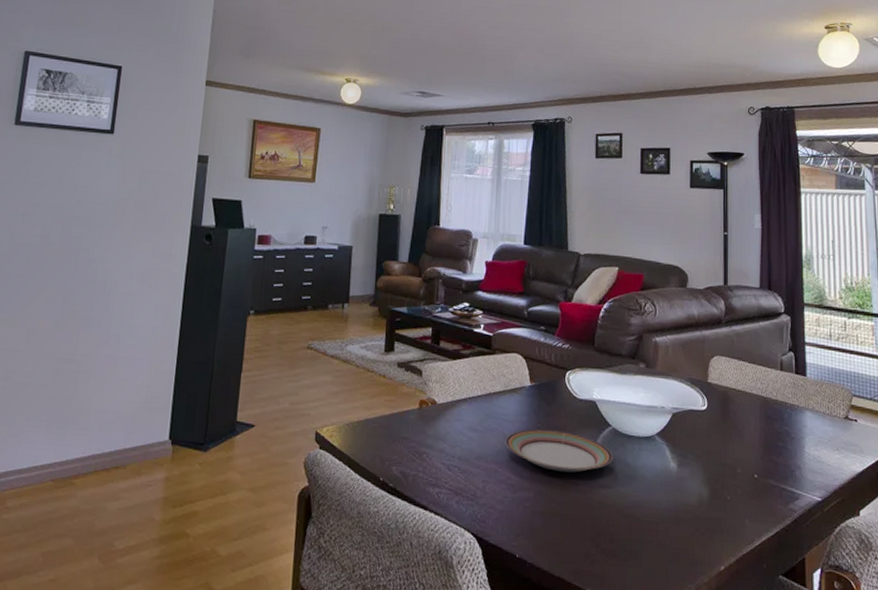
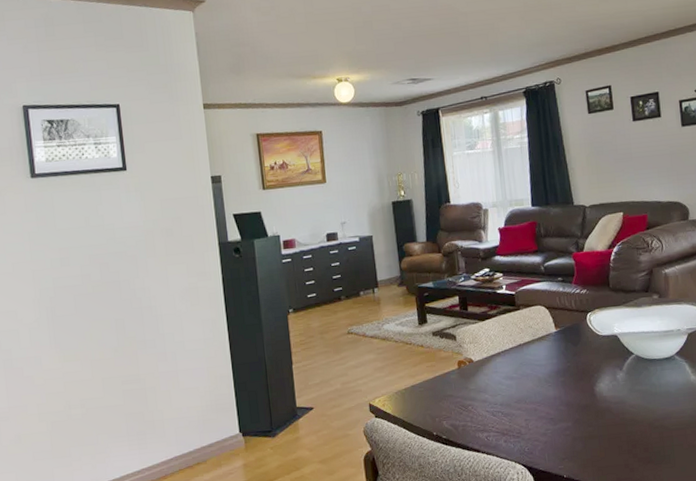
plate: present [505,429,613,473] -> none [540,365,639,401]

